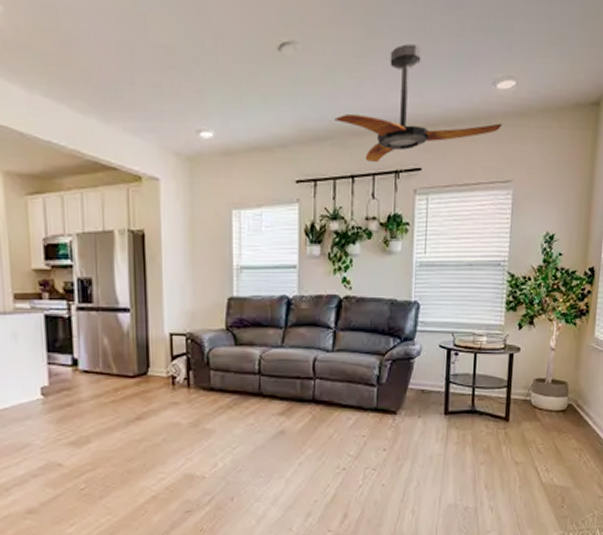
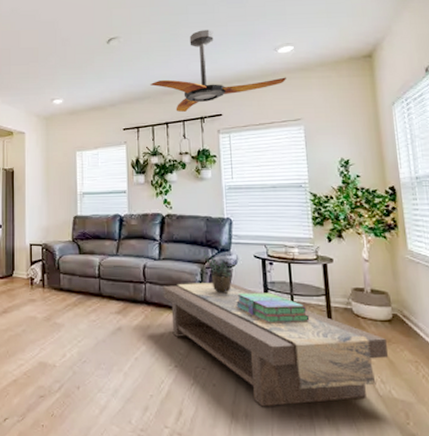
coffee table: none [334,376,557,503] -> present [163,283,388,407]
potted plant: none [384,340,418,388] -> present [204,251,236,294]
stack of books: none [413,386,488,419] -> present [235,292,310,323]

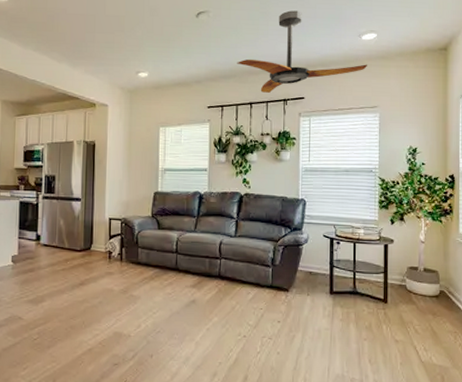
coffee table: present [163,283,388,407] -> none [237,259,432,372]
potted plant: present [204,251,236,294] -> none [277,229,306,270]
stack of books: present [235,292,310,323] -> none [303,269,368,298]

